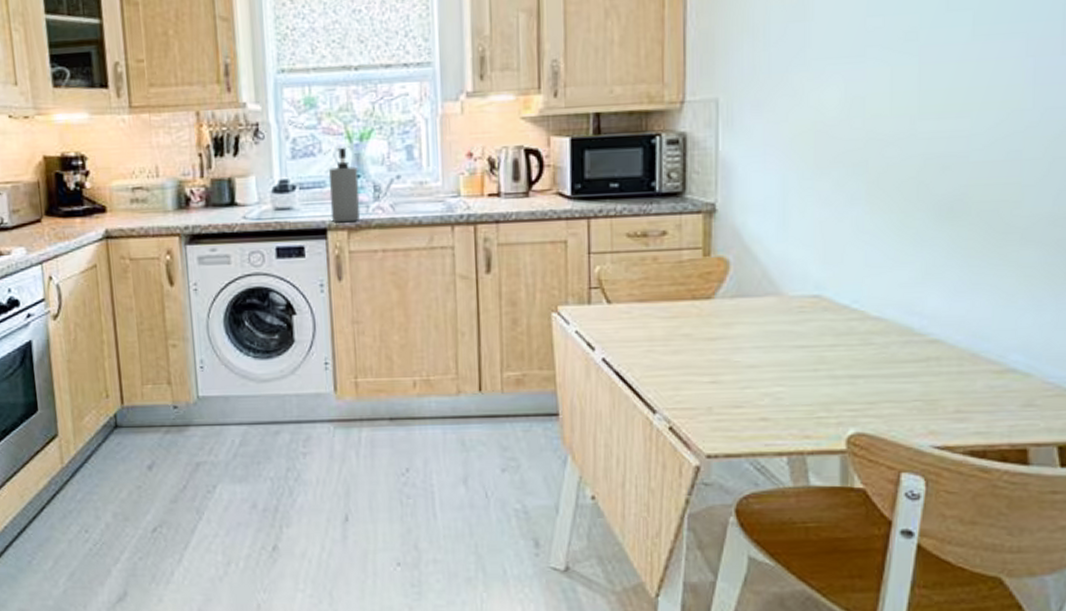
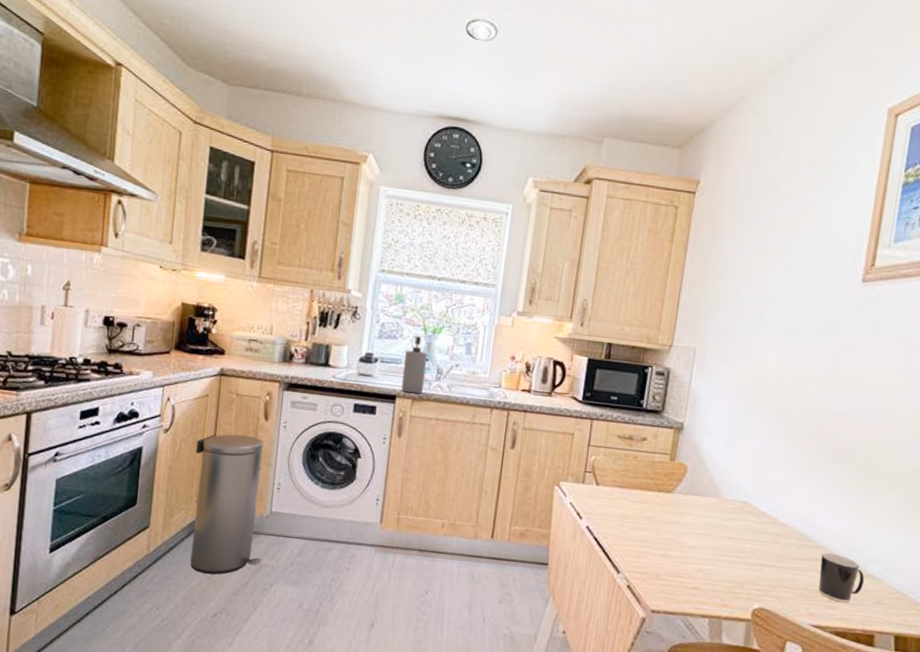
pedal bin: none [93,307,197,482] -> present [190,434,264,575]
mug: none [936,348,1003,412] -> present [818,553,864,603]

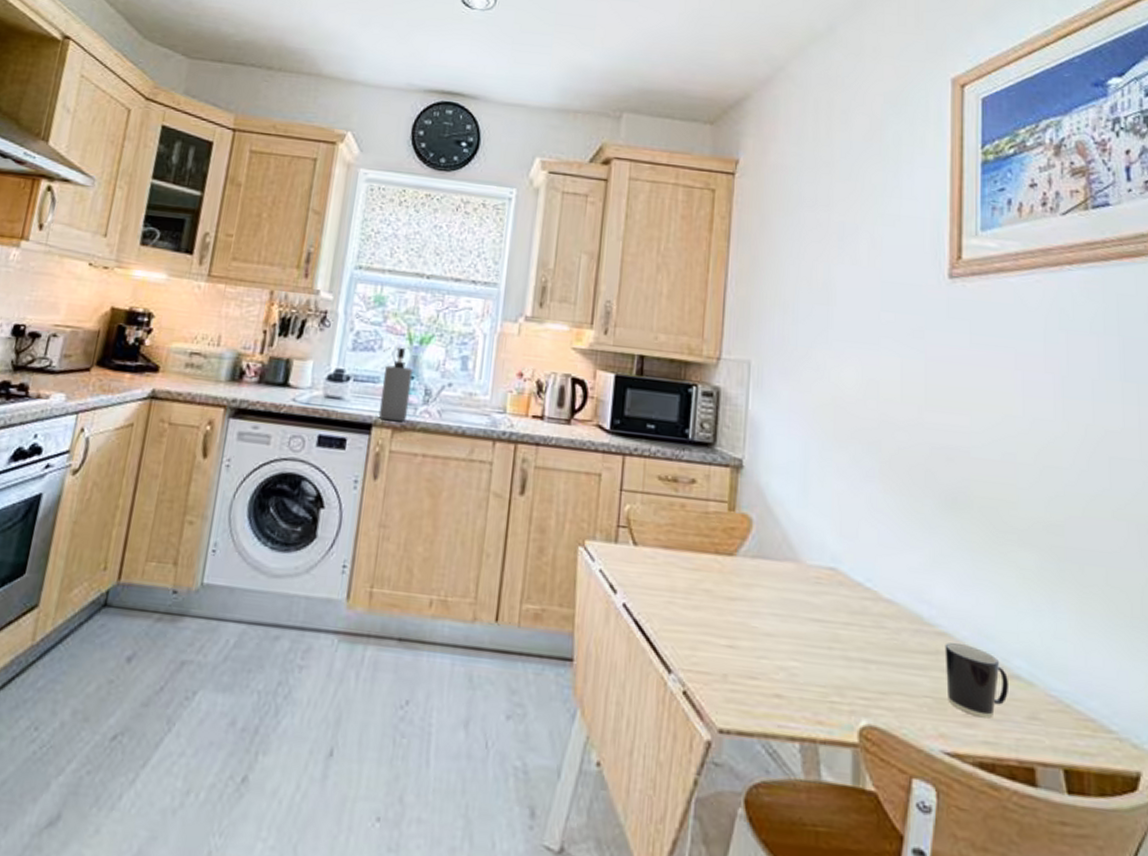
pedal bin: present [190,434,264,575] -> none [88,476,200,676]

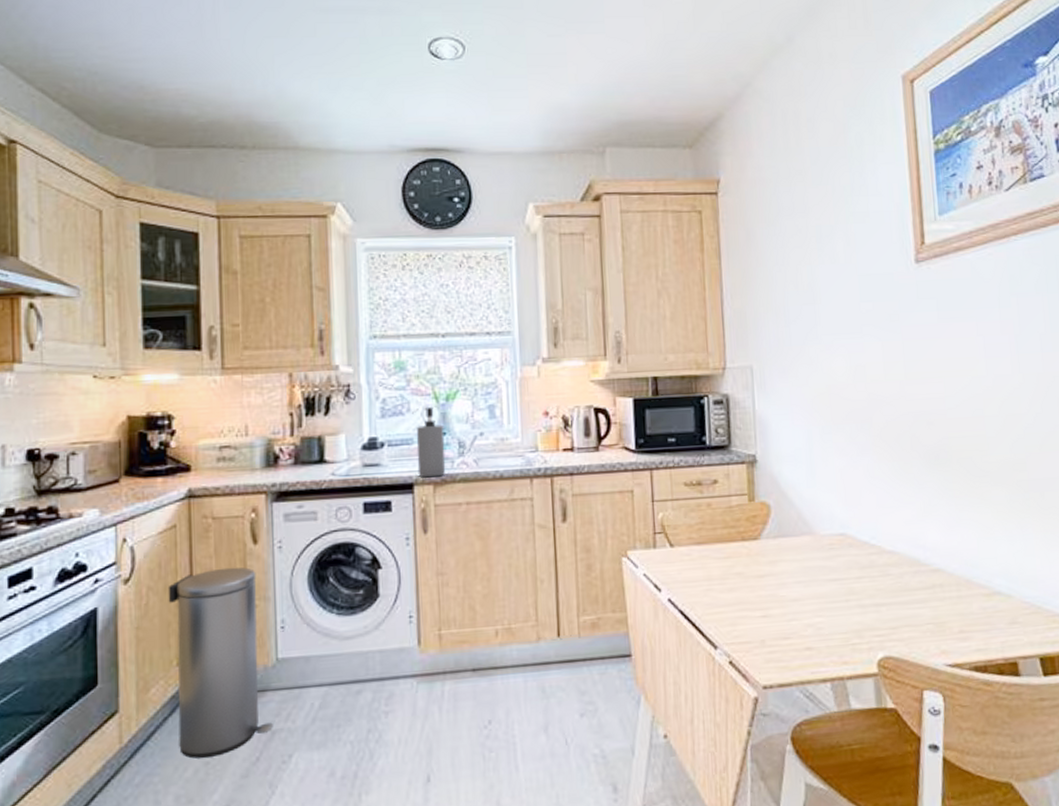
pedal bin: none [88,476,200,676] -> present [168,567,273,759]
mug: present [945,642,1008,719] -> none [939,575,993,631]

